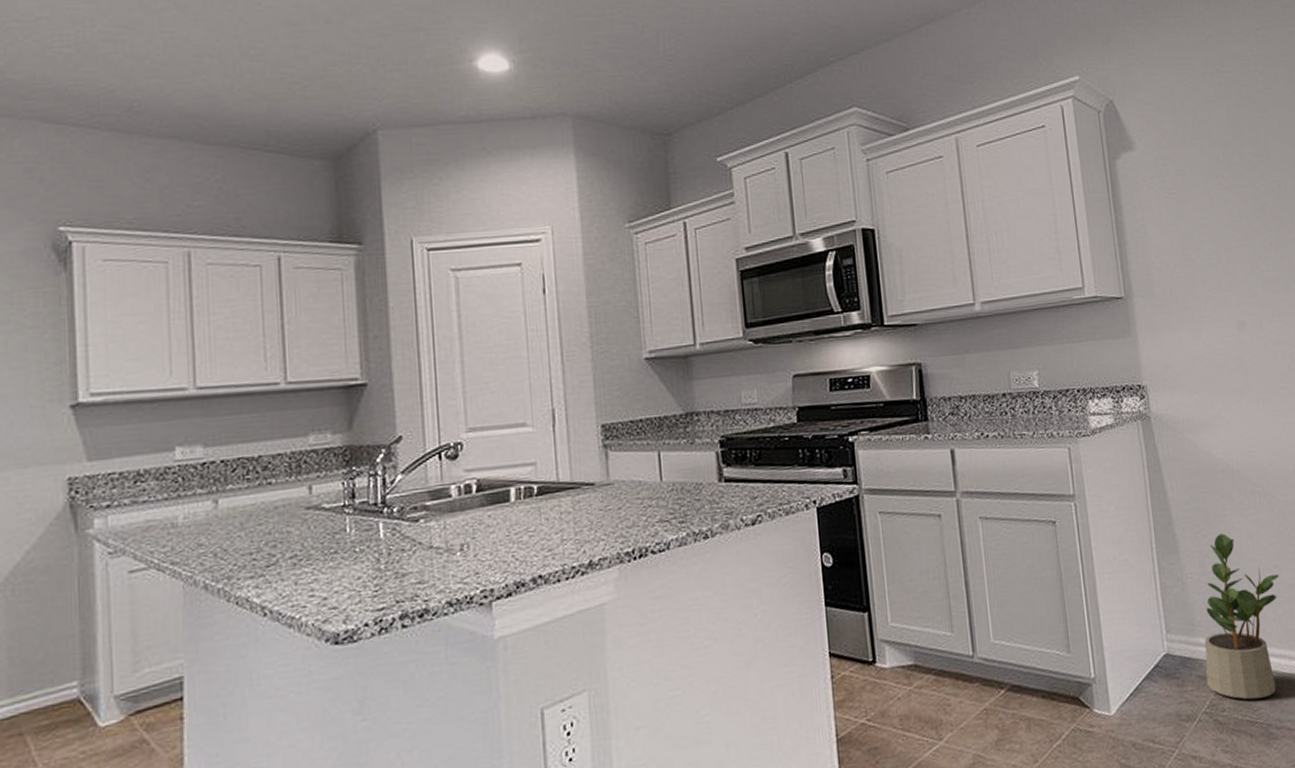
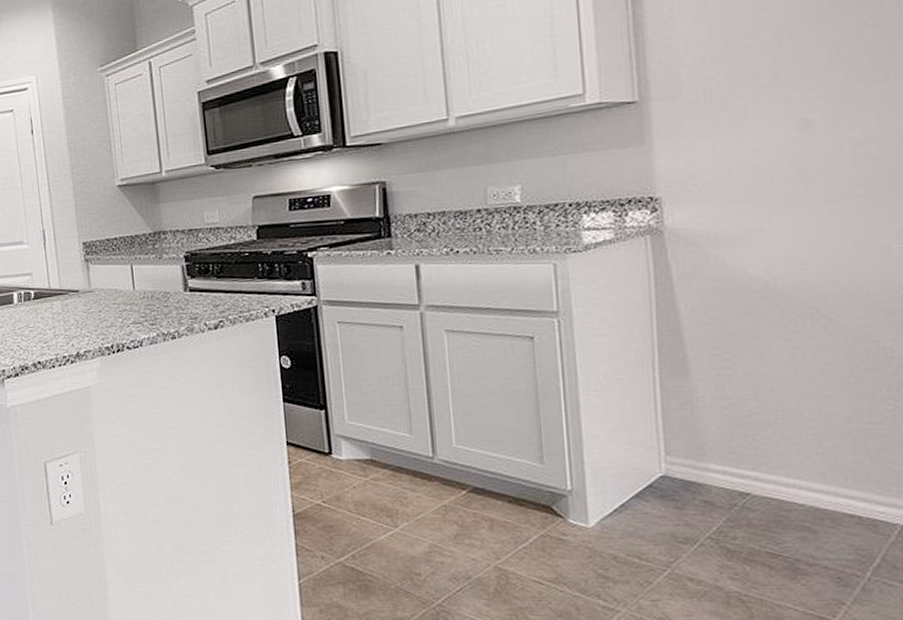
potted plant: present [1204,533,1279,700] -> none [714,357,830,532]

